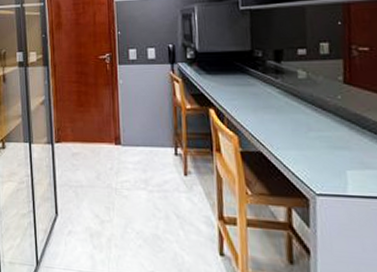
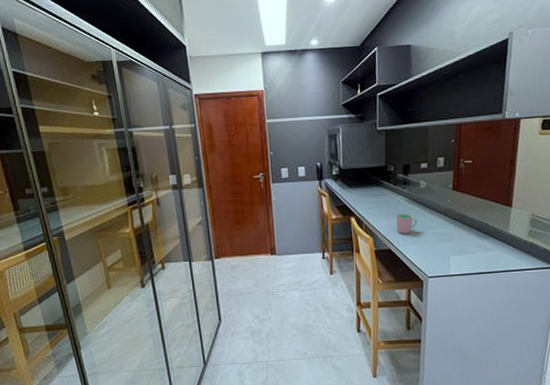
cup: none [266,108,297,134] -> present [395,213,418,234]

